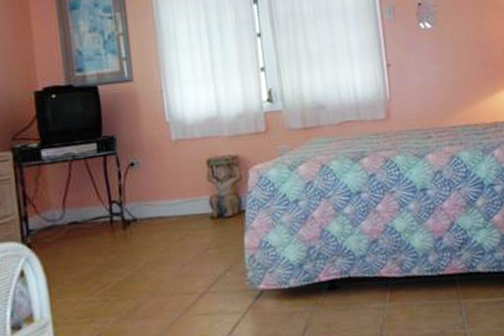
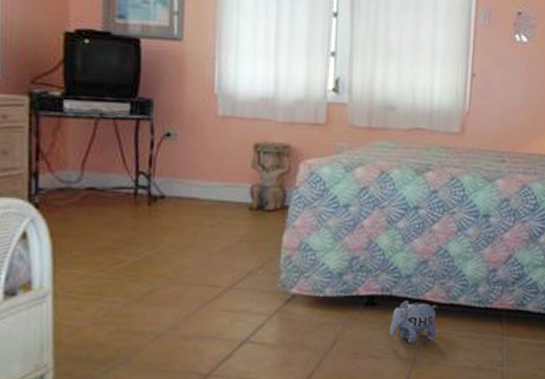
plush toy: none [353,278,398,320] -> present [389,299,438,343]

